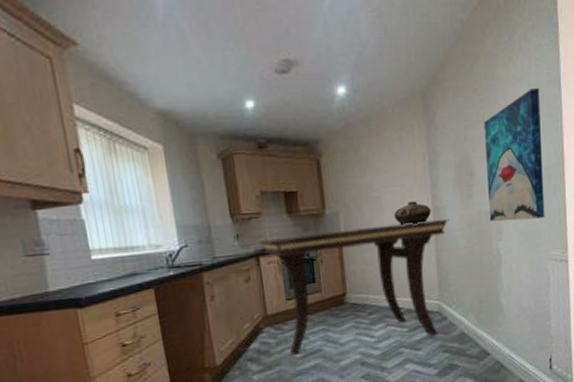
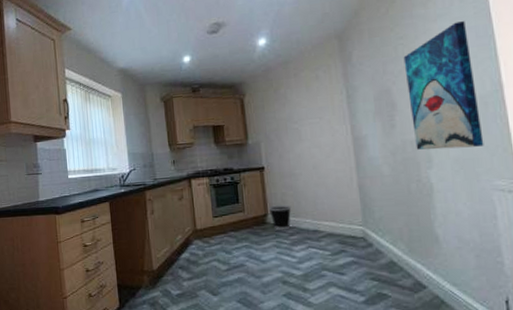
dining table: present [258,219,449,355] -> none [191,148,371,267]
wastebasket: none [347,282,371,310] -> present [268,205,292,230]
ceramic pot: present [394,201,432,225] -> none [313,131,352,153]

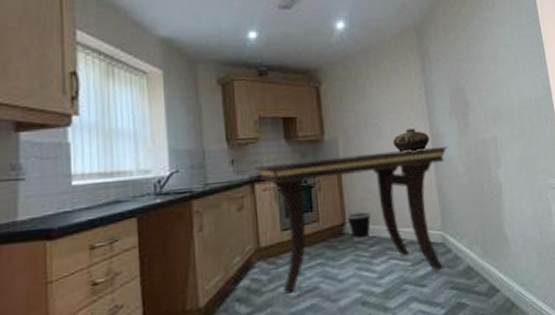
dining table: none [191,148,371,267] -> present [254,147,448,294]
ceramic pot: none [313,131,352,153] -> present [393,128,430,152]
wall art: present [403,21,484,150] -> none [474,29,540,150]

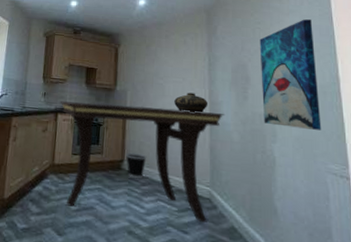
wall art: none [474,29,540,150] -> present [259,19,322,130]

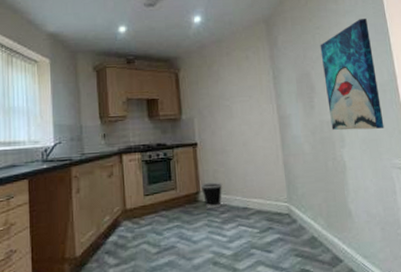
dining table: present [60,100,225,223] -> none [122,127,294,250]
ceramic pot: present [174,92,209,113] -> none [243,110,278,131]

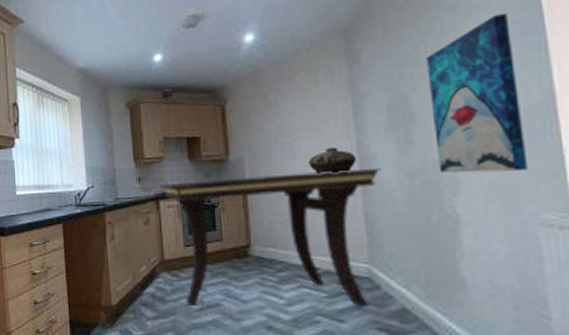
dining table: none [122,127,294,250] -> present [159,169,381,308]
wastebasket: present [200,182,223,209] -> none [251,234,280,265]
ceramic pot: none [243,110,278,131] -> present [309,147,357,174]

